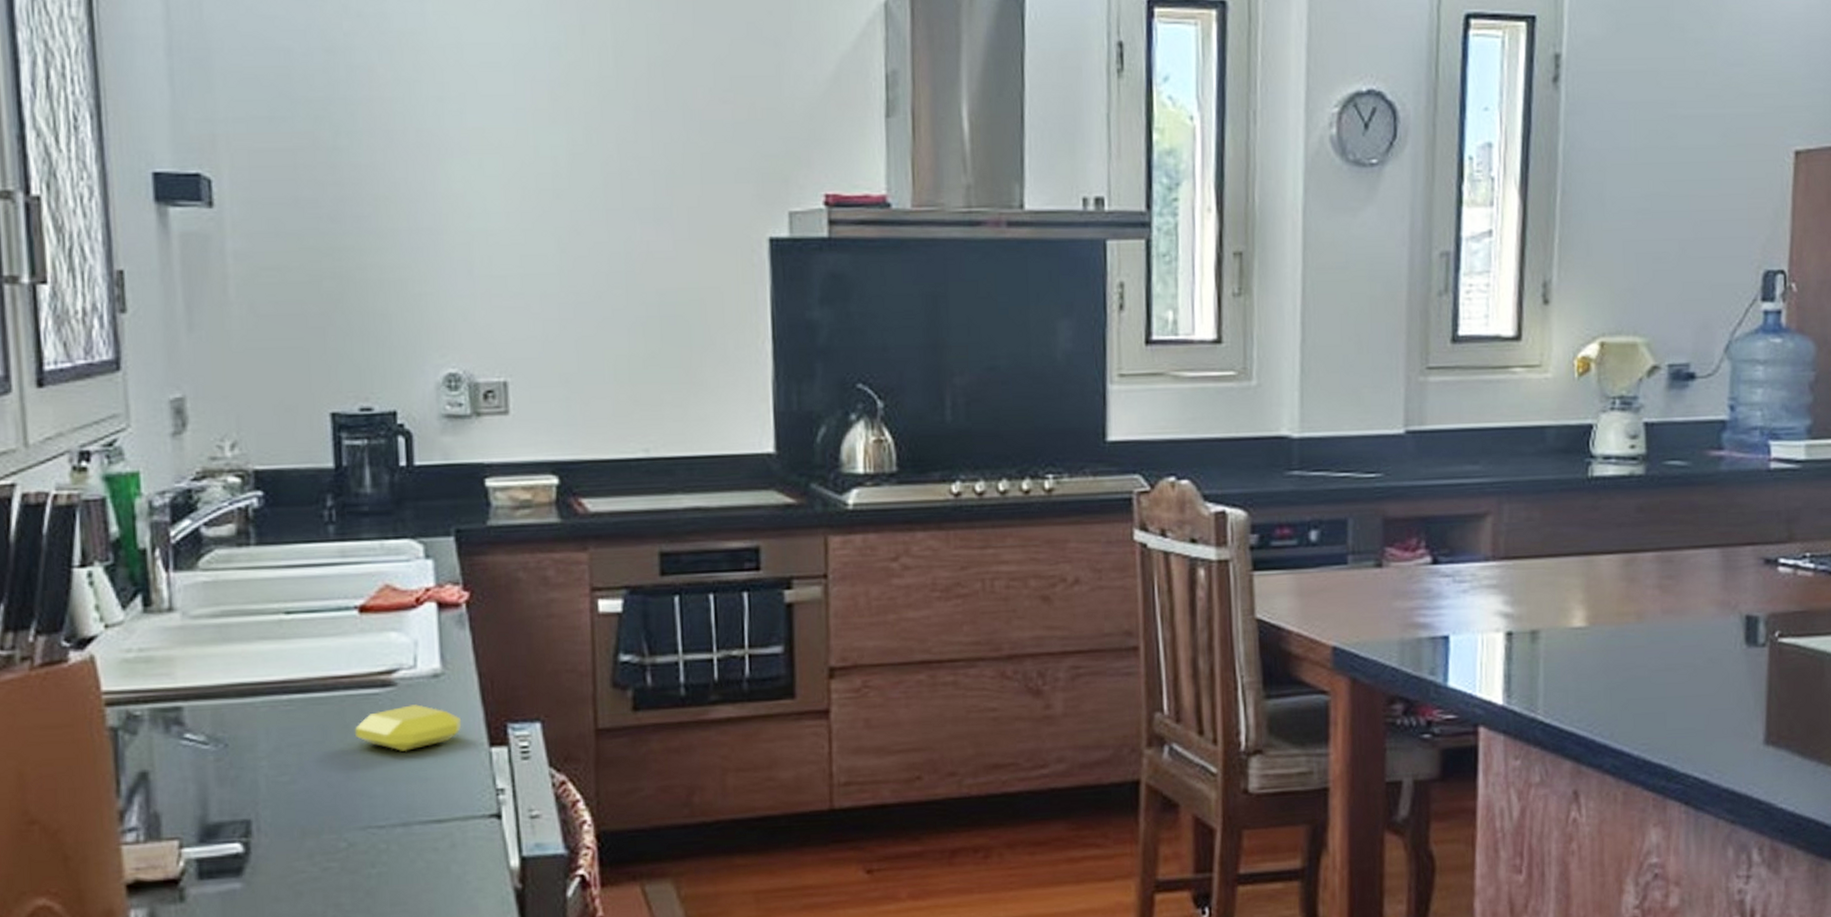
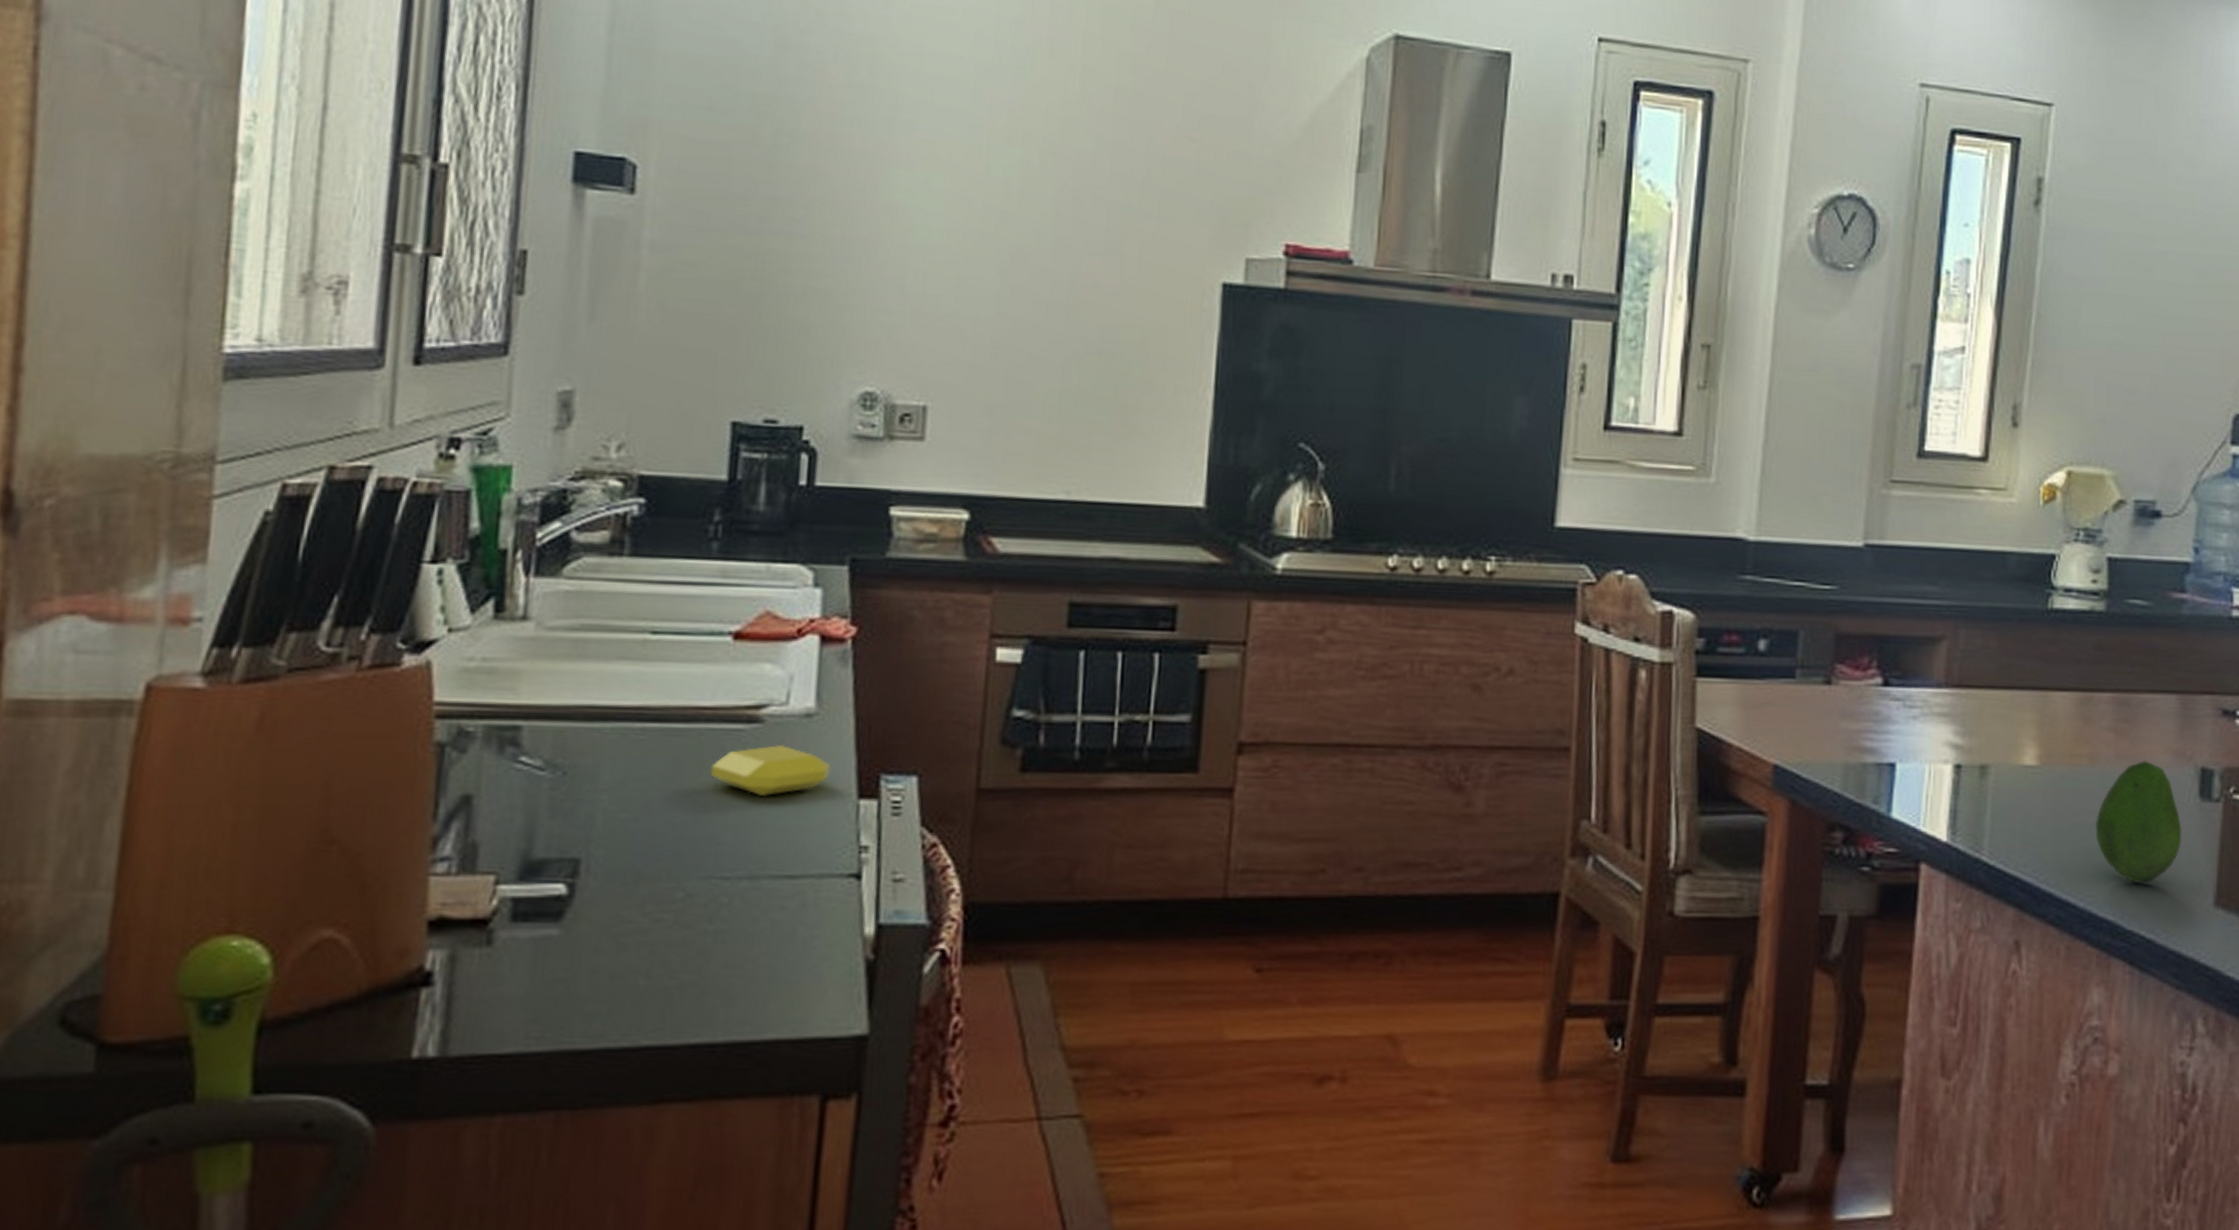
fruit: none [1644,613,1730,729] -> present [2094,761,2182,884]

